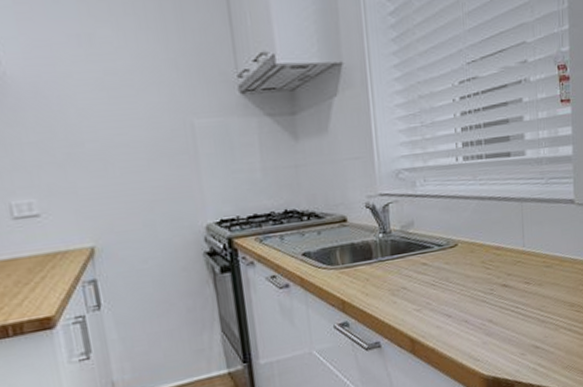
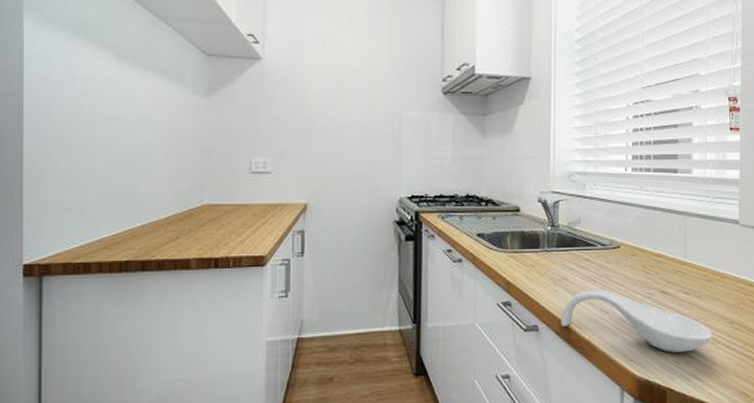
spoon rest: none [403,293,555,346] -> present [561,289,713,353]

